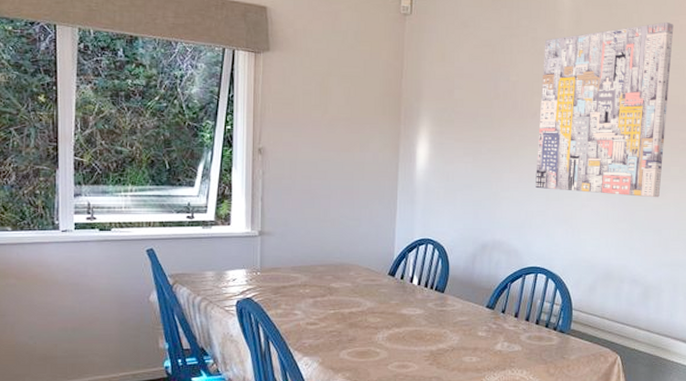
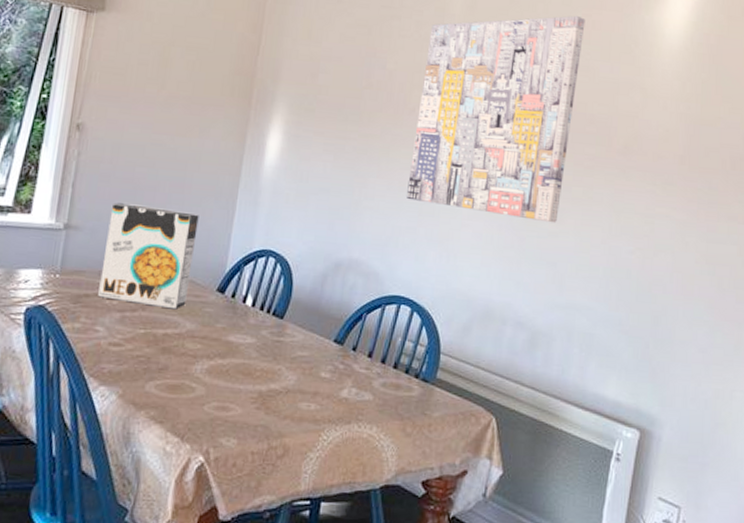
cereal box: none [293,211,368,292] -> present [98,203,199,310]

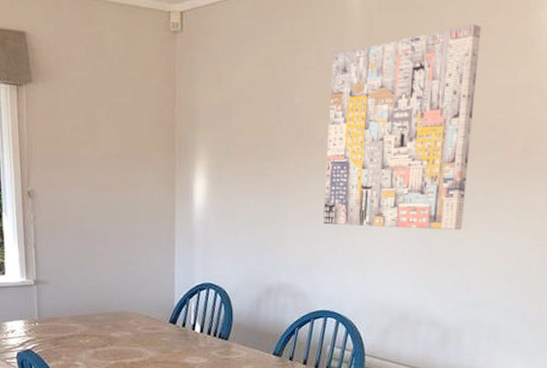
cereal box: present [98,203,199,310] -> none [70,256,146,342]

